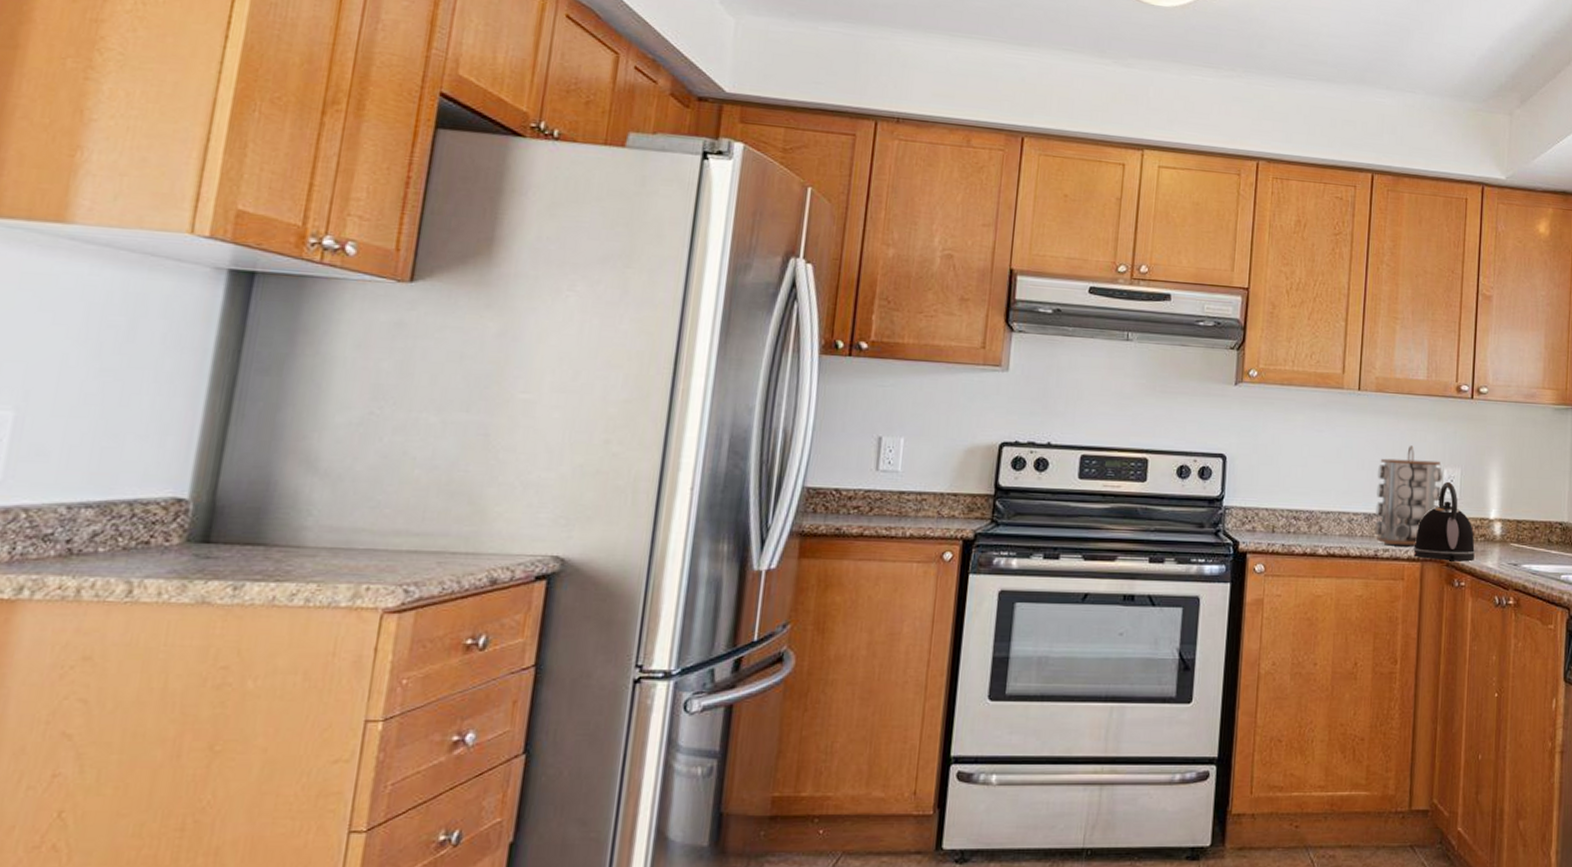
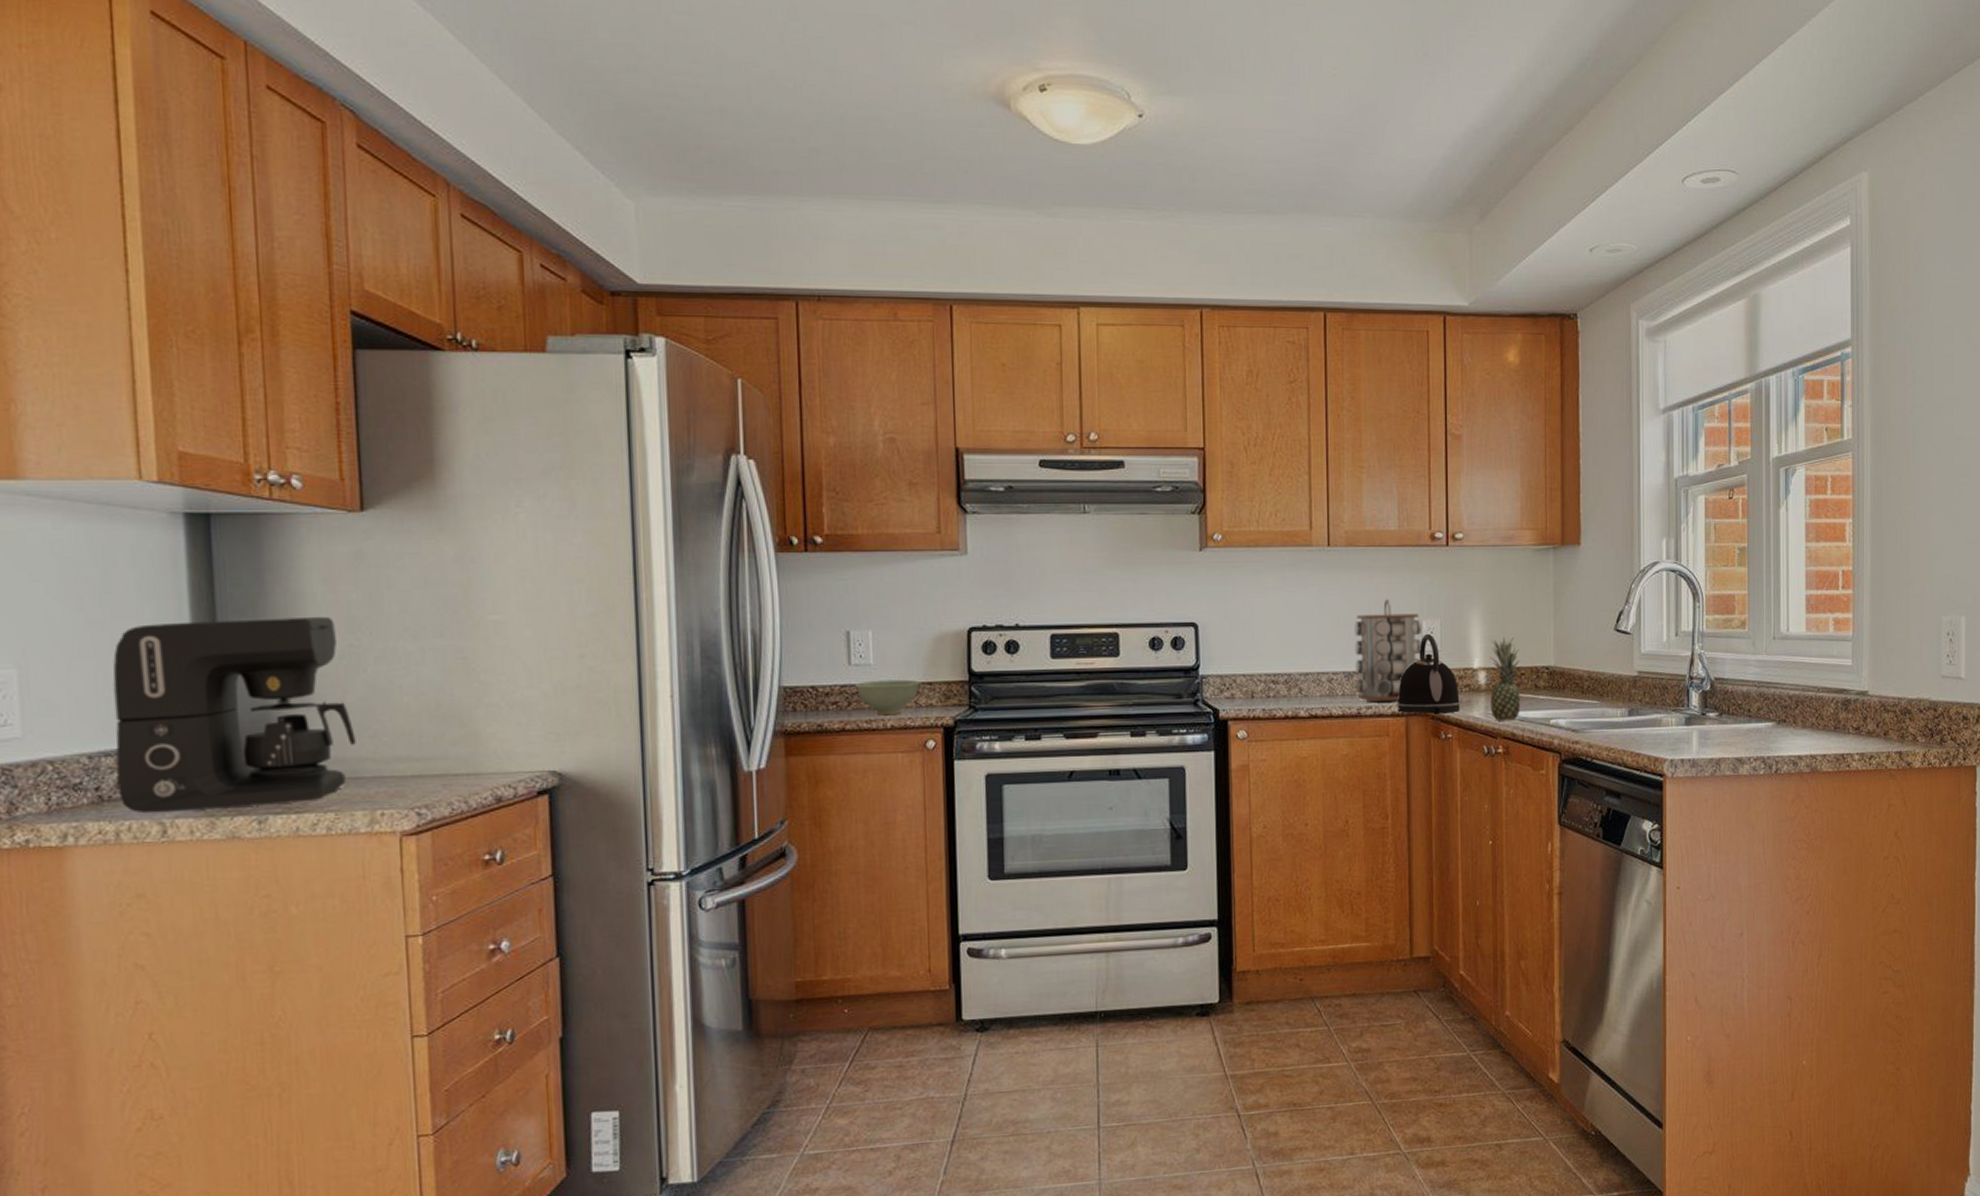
coffee maker: none [90,376,360,572] -> present [112,616,356,814]
bowl: none [879,487,945,524] -> present [855,679,920,716]
fruit: none [1504,490,1537,573] -> present [1490,636,1523,721]

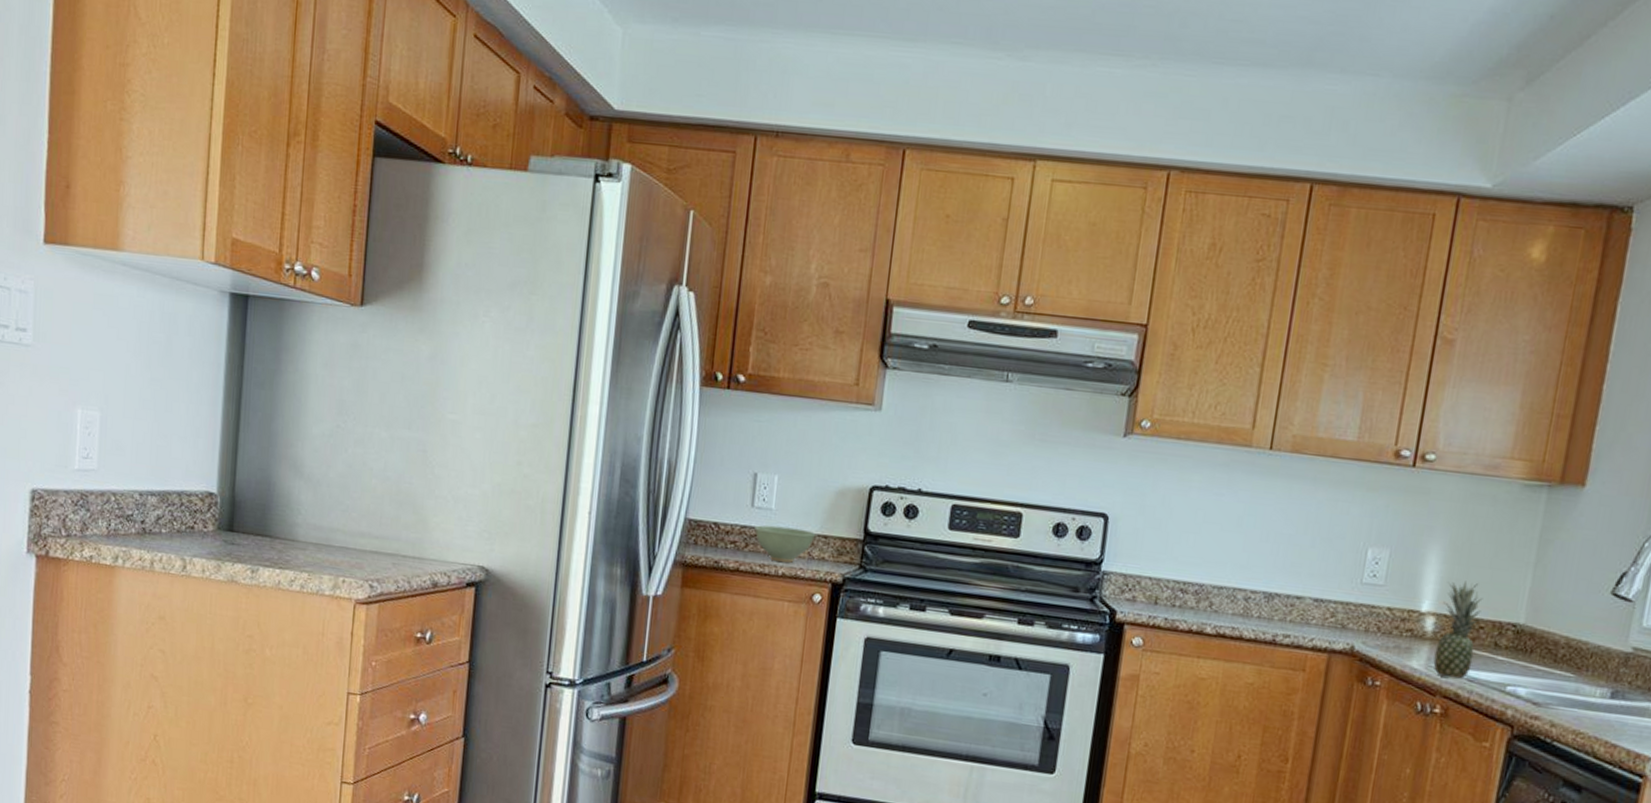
coffee maker: present [112,616,356,814] -> none [157,386,332,560]
spice rack: present [1355,599,1422,703] -> none [1274,518,1366,635]
kettle: present [1397,633,1461,714] -> none [1319,563,1399,658]

